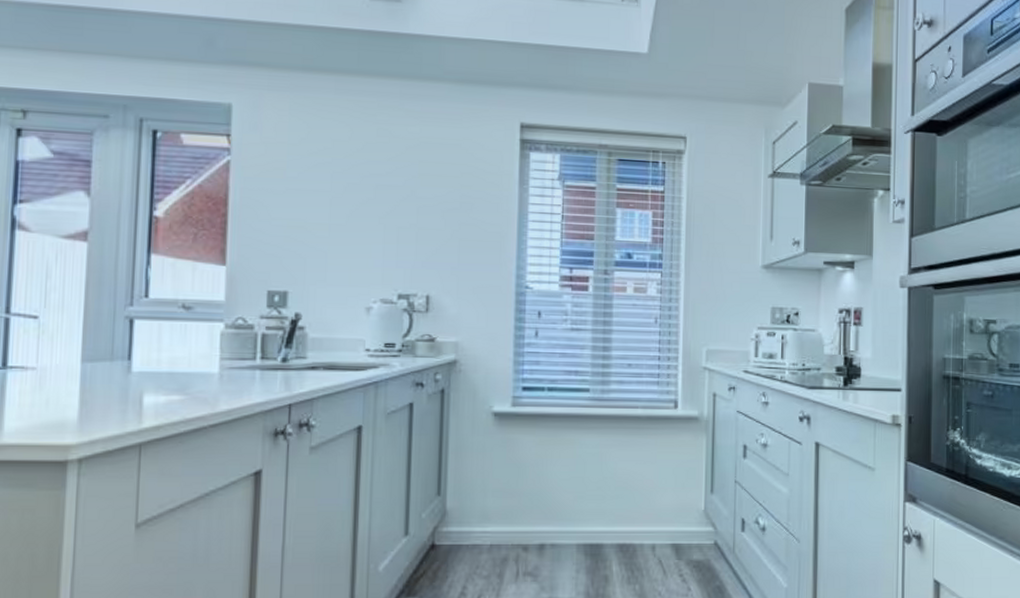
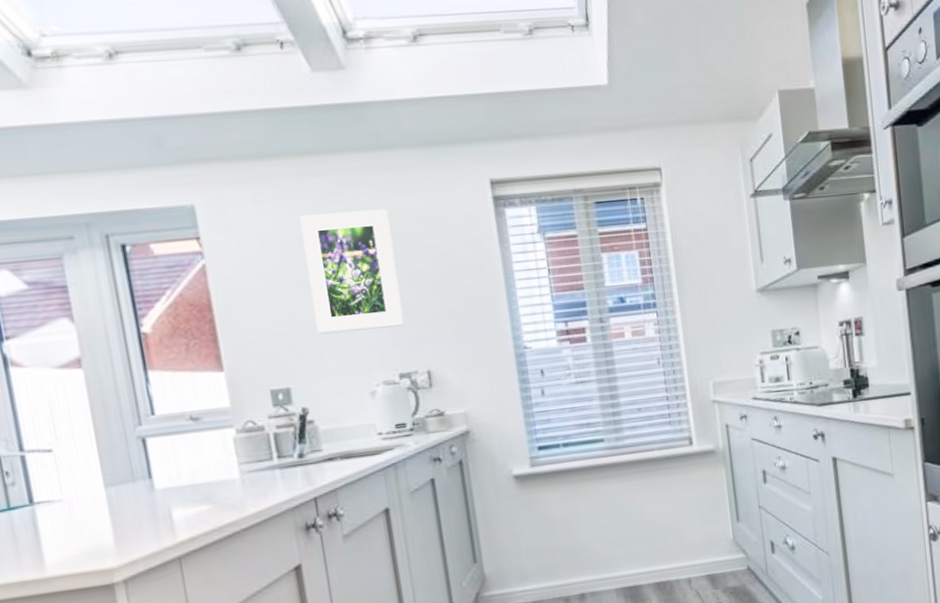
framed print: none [325,129,417,248] -> present [300,208,405,334]

